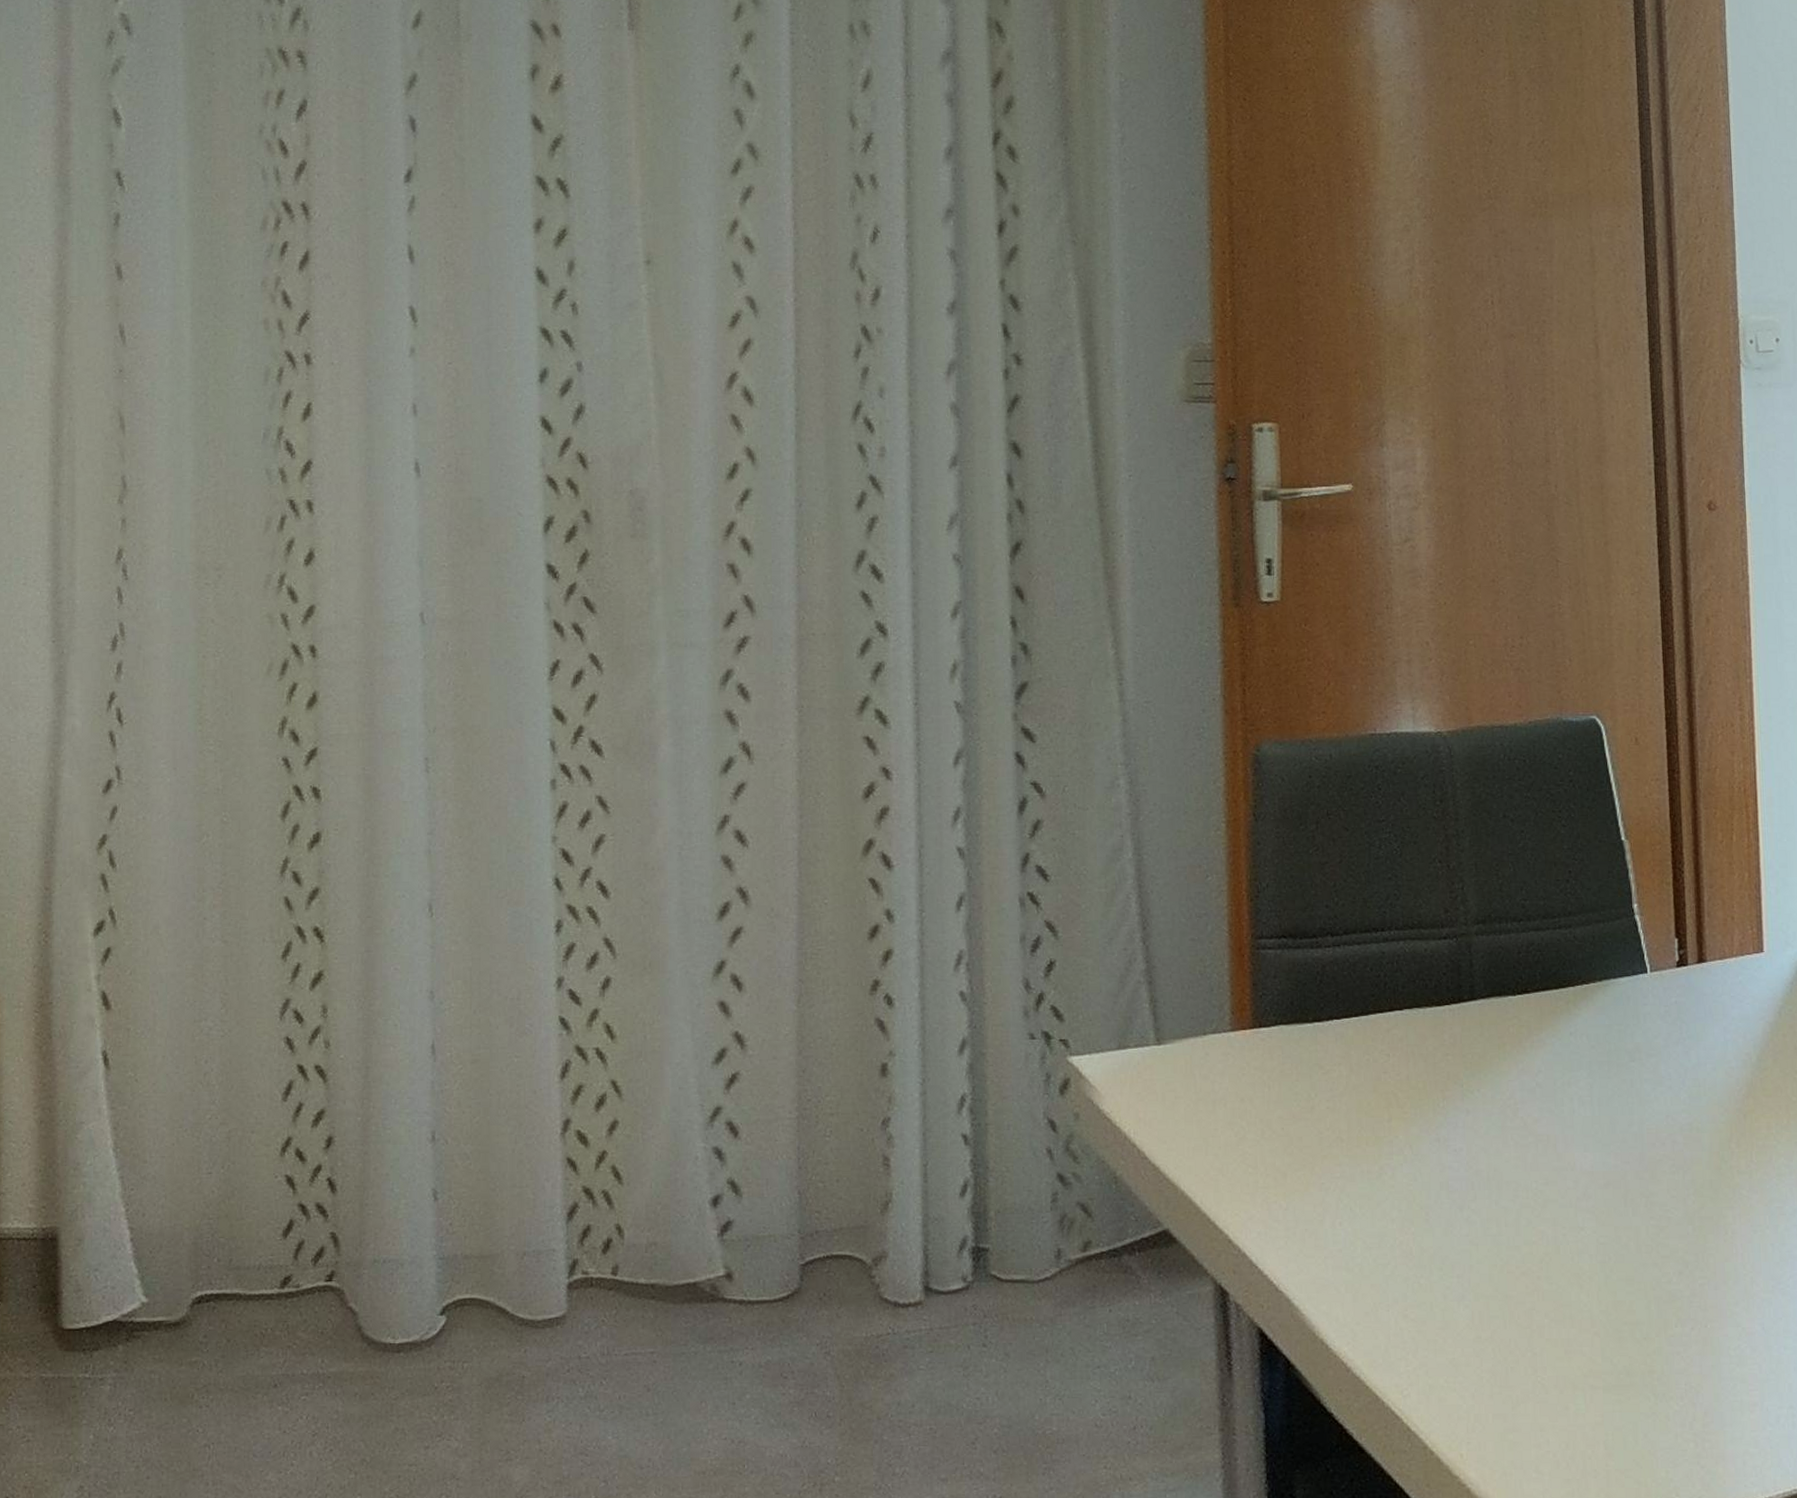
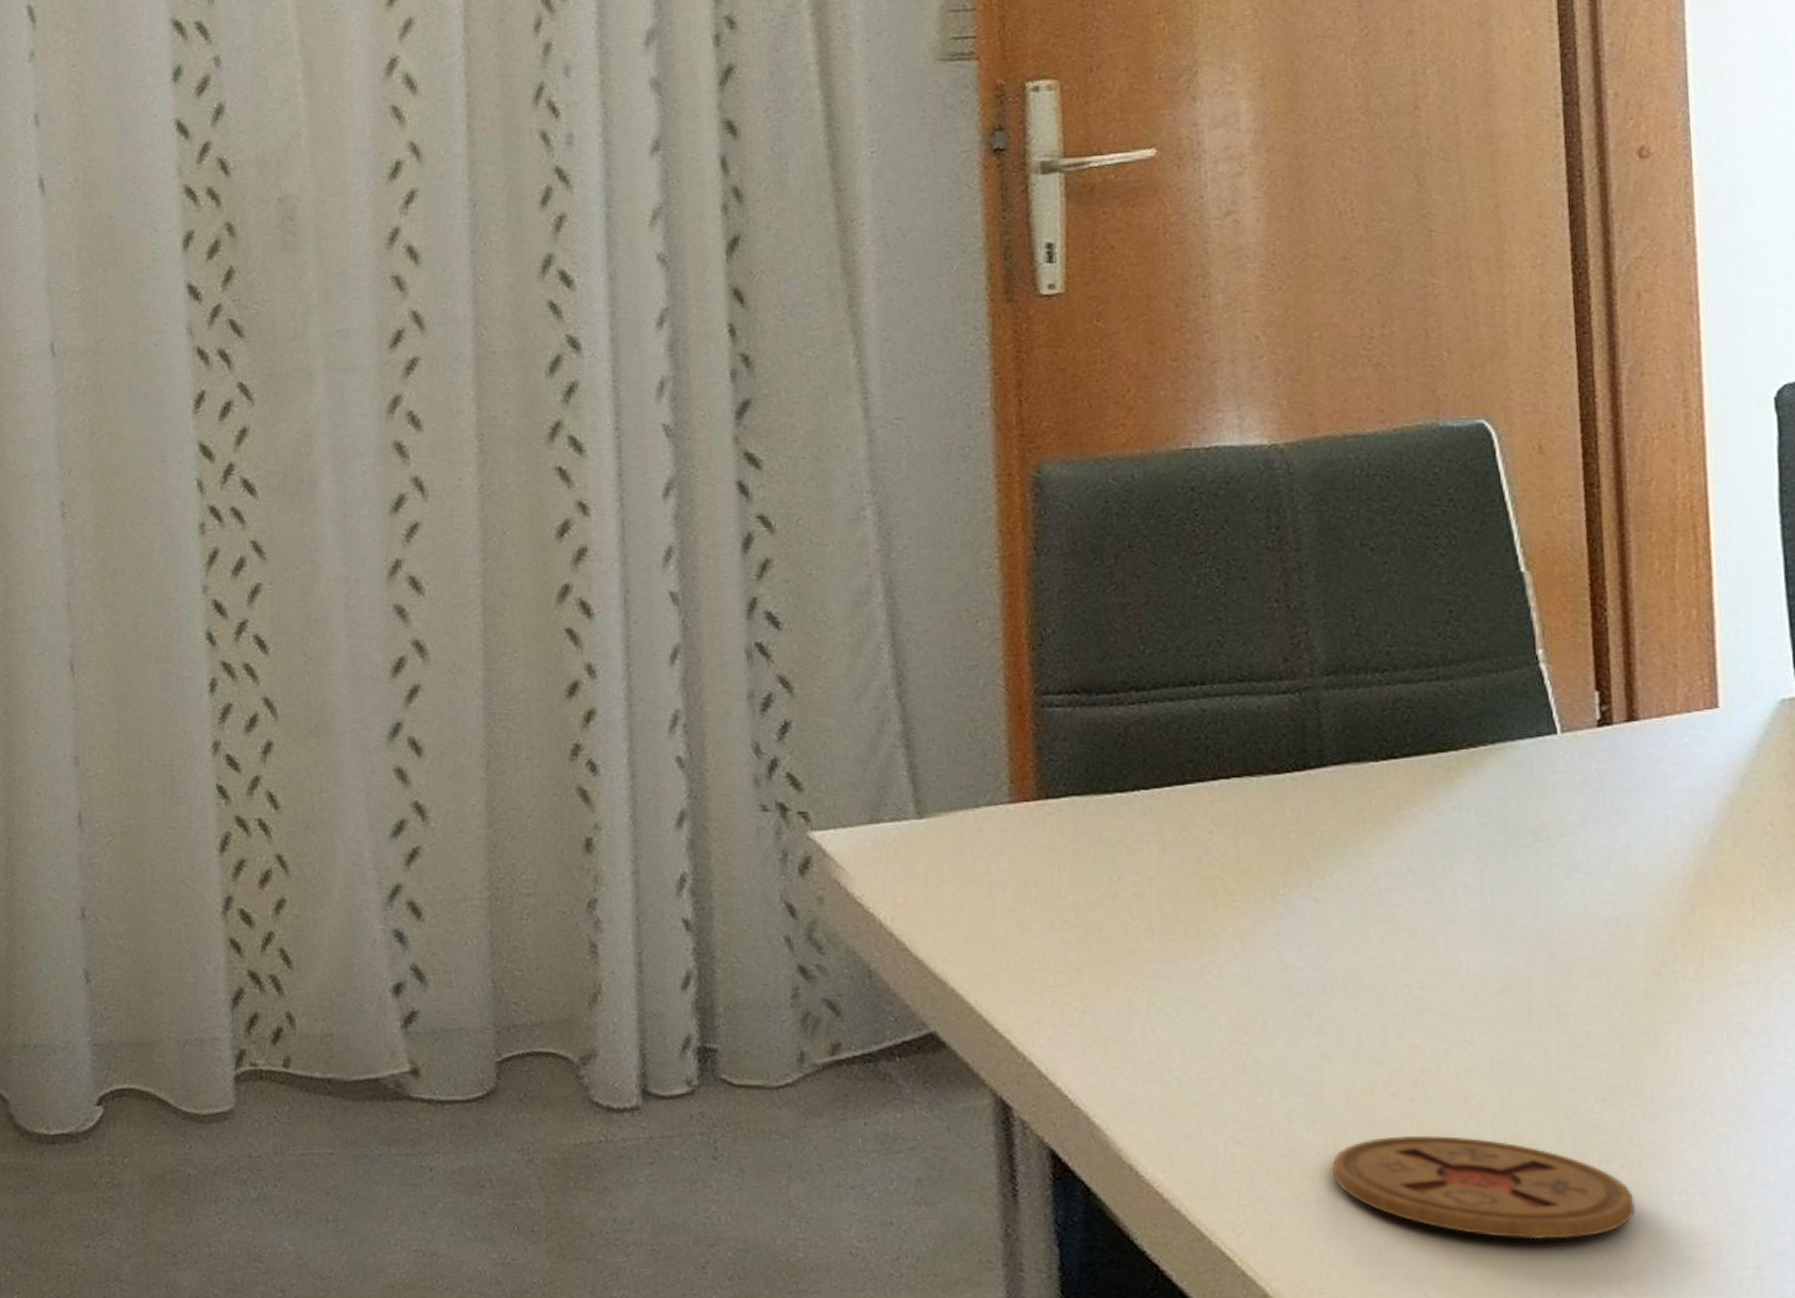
coaster: none [1478,1307,1702,1391] -> present [1333,1135,1635,1240]

